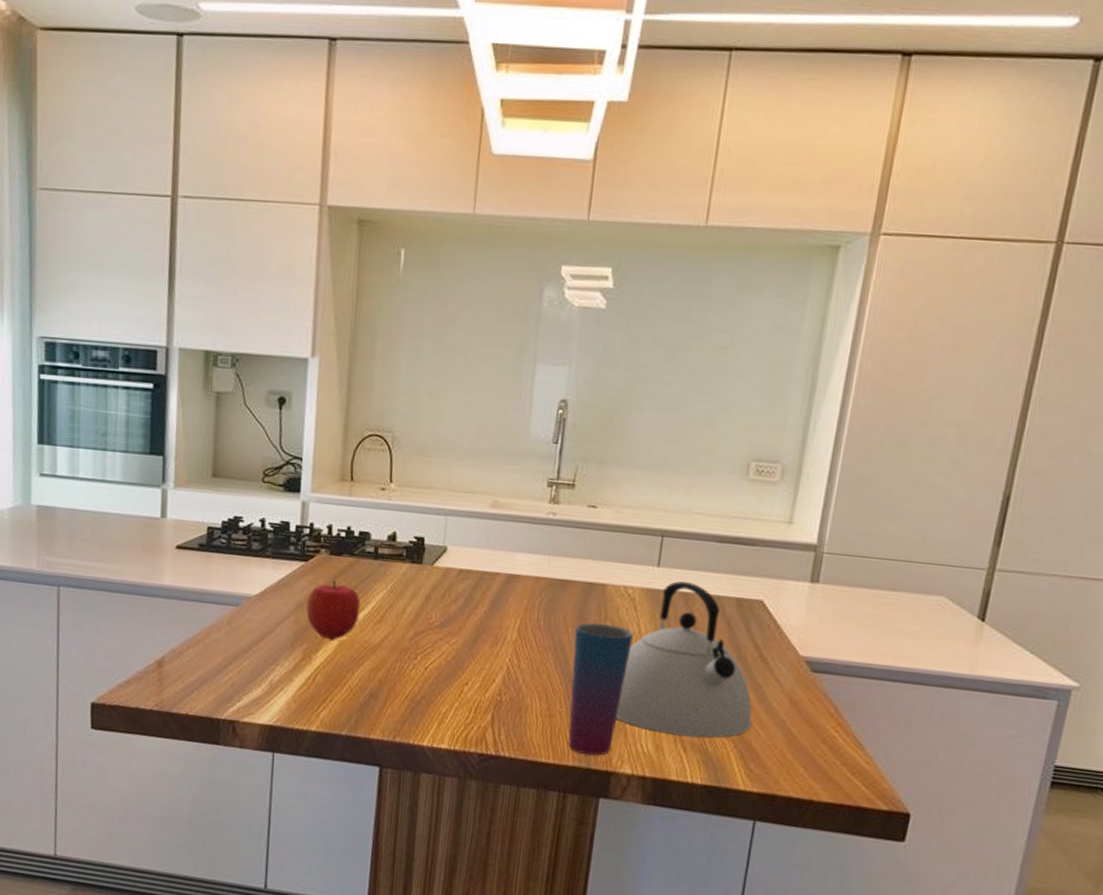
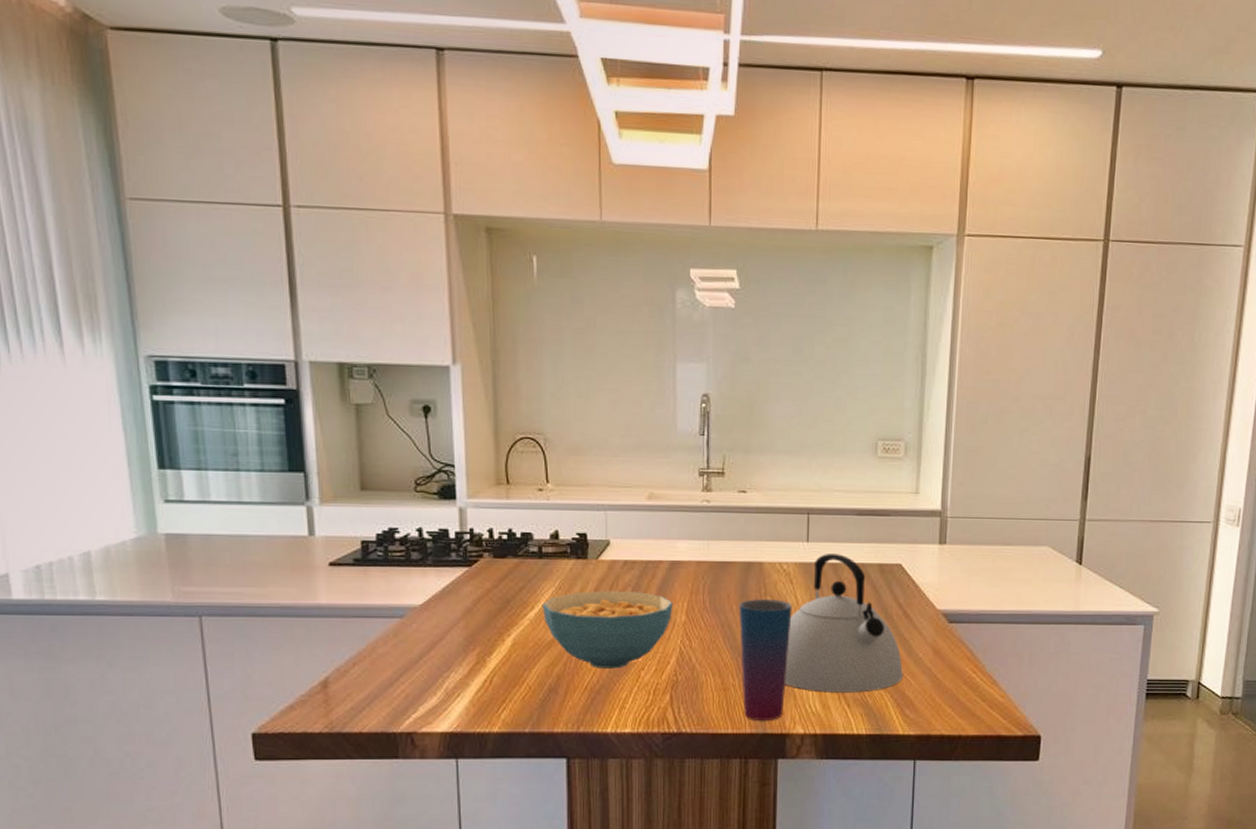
fruit: present [306,579,361,641] -> none [475,581,530,642]
cereal bowl: none [372,597,506,681] -> present [542,590,673,669]

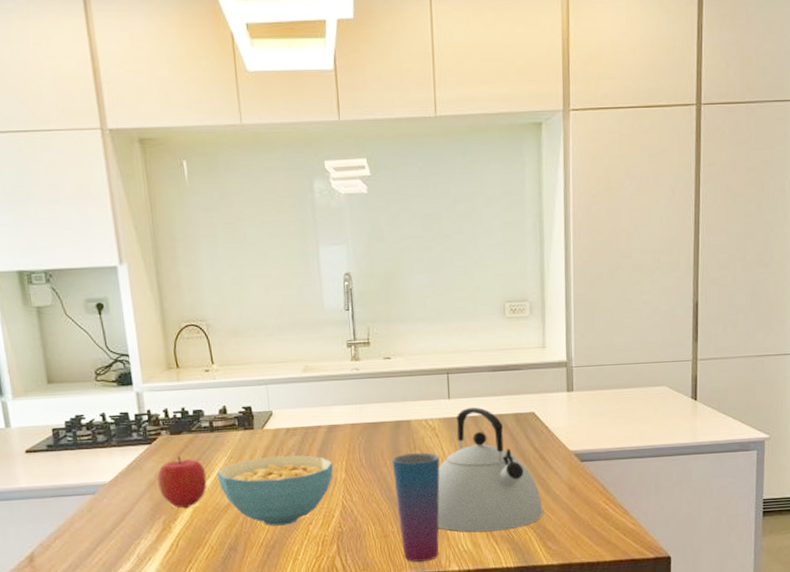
fruit: none [475,581,530,642] -> present [157,455,207,509]

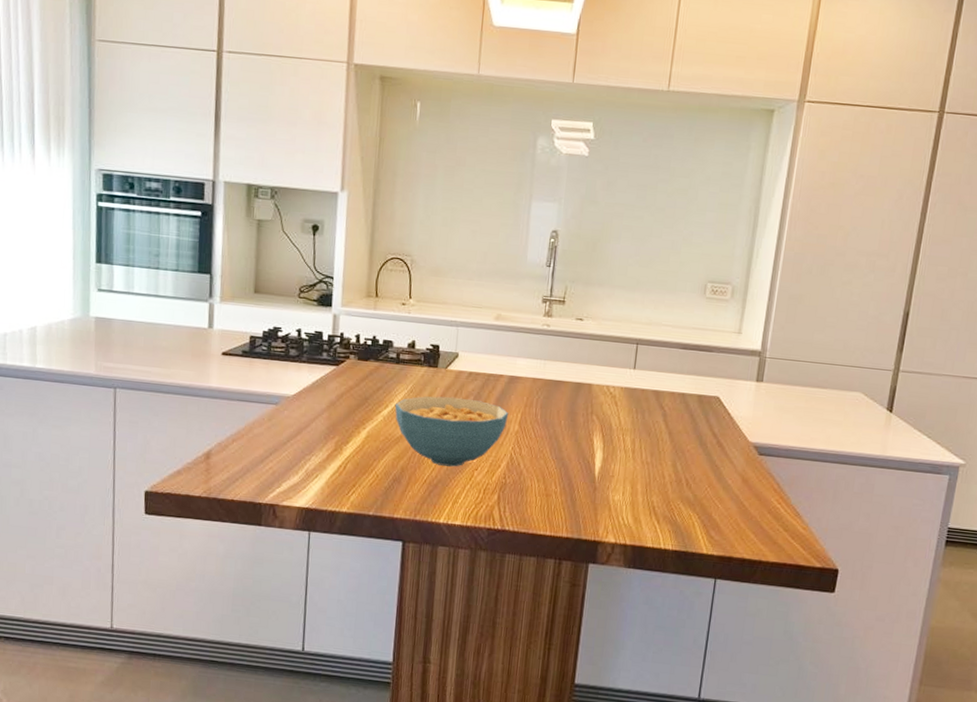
fruit: present [157,455,207,509] -> none [337,381,385,434]
cup: present [392,452,440,562] -> none [562,416,615,528]
kettle: present [437,407,543,533] -> none [602,381,712,511]

